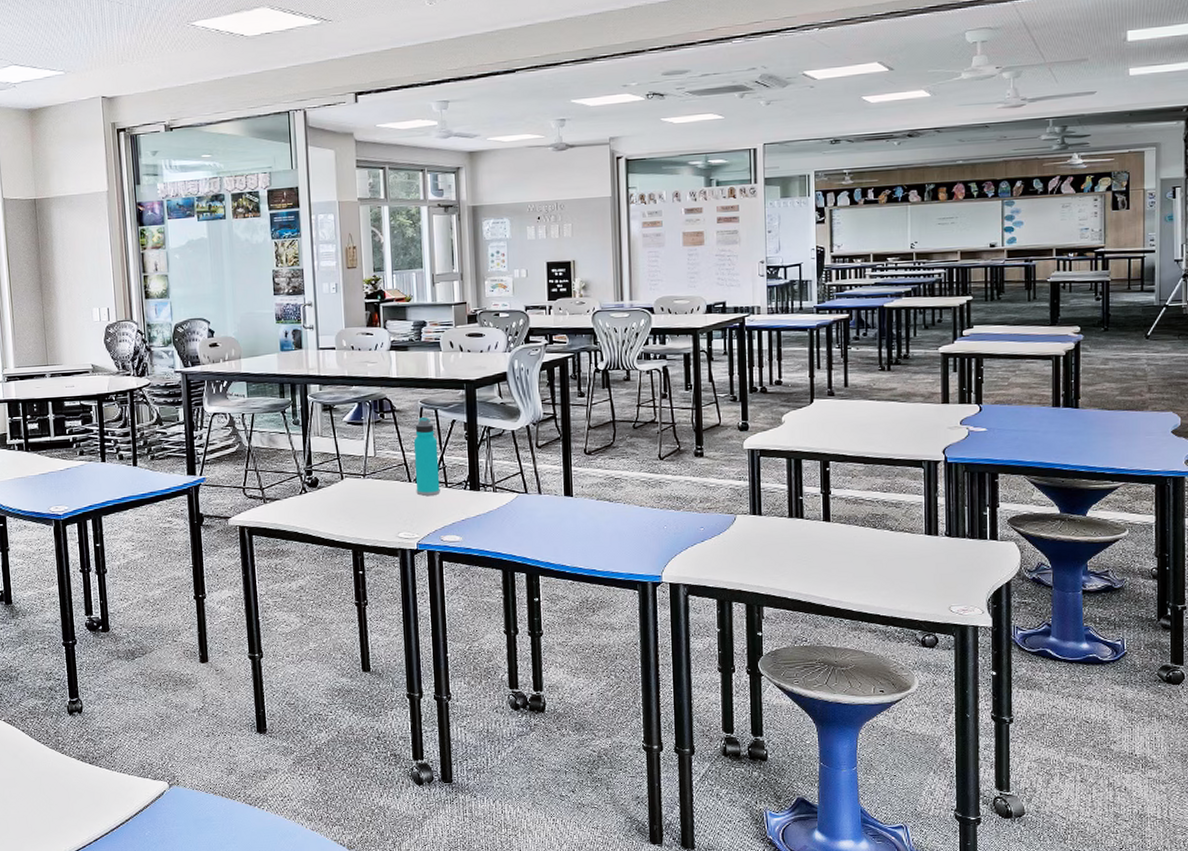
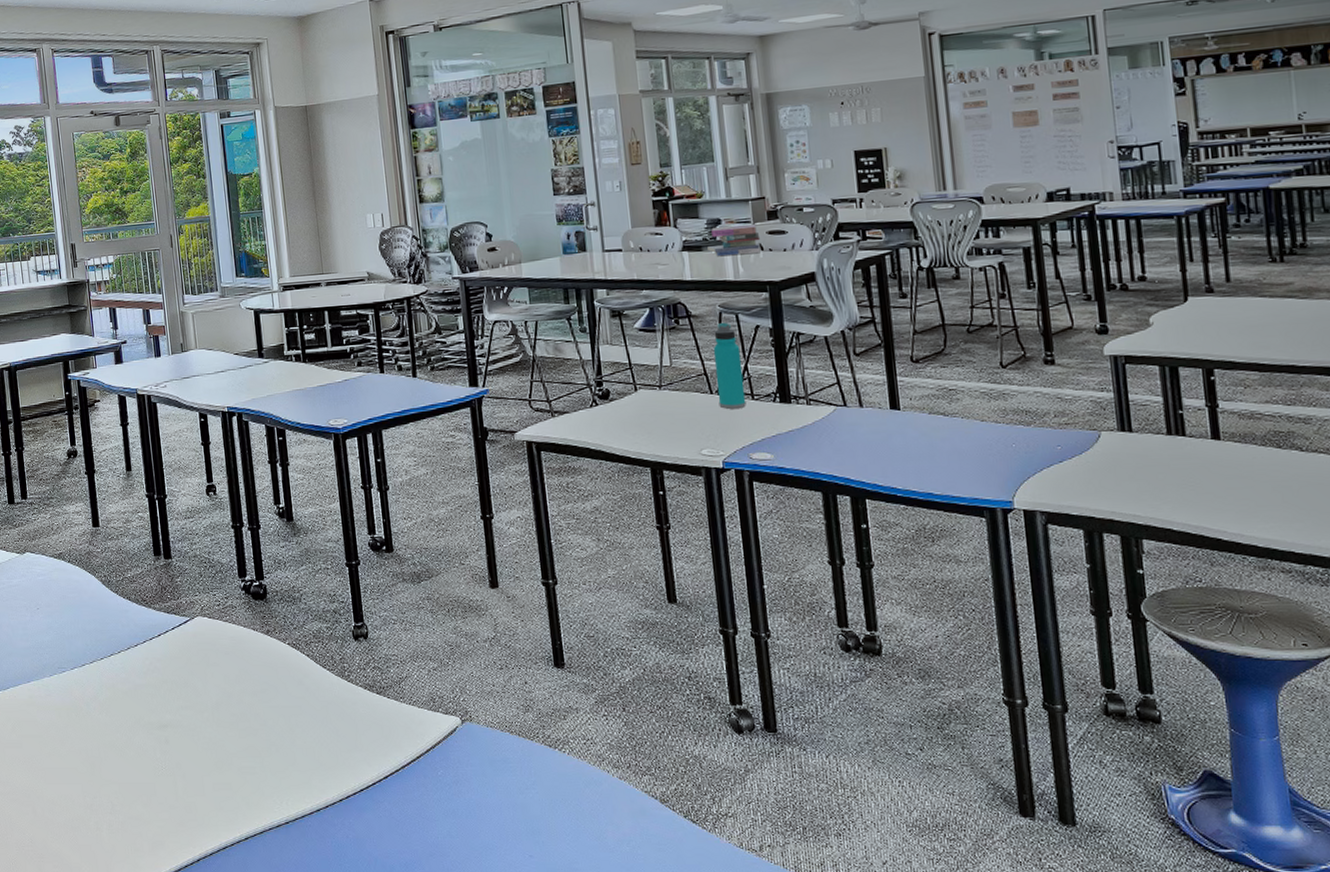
books: none [413,327,461,357] -> present [707,224,761,257]

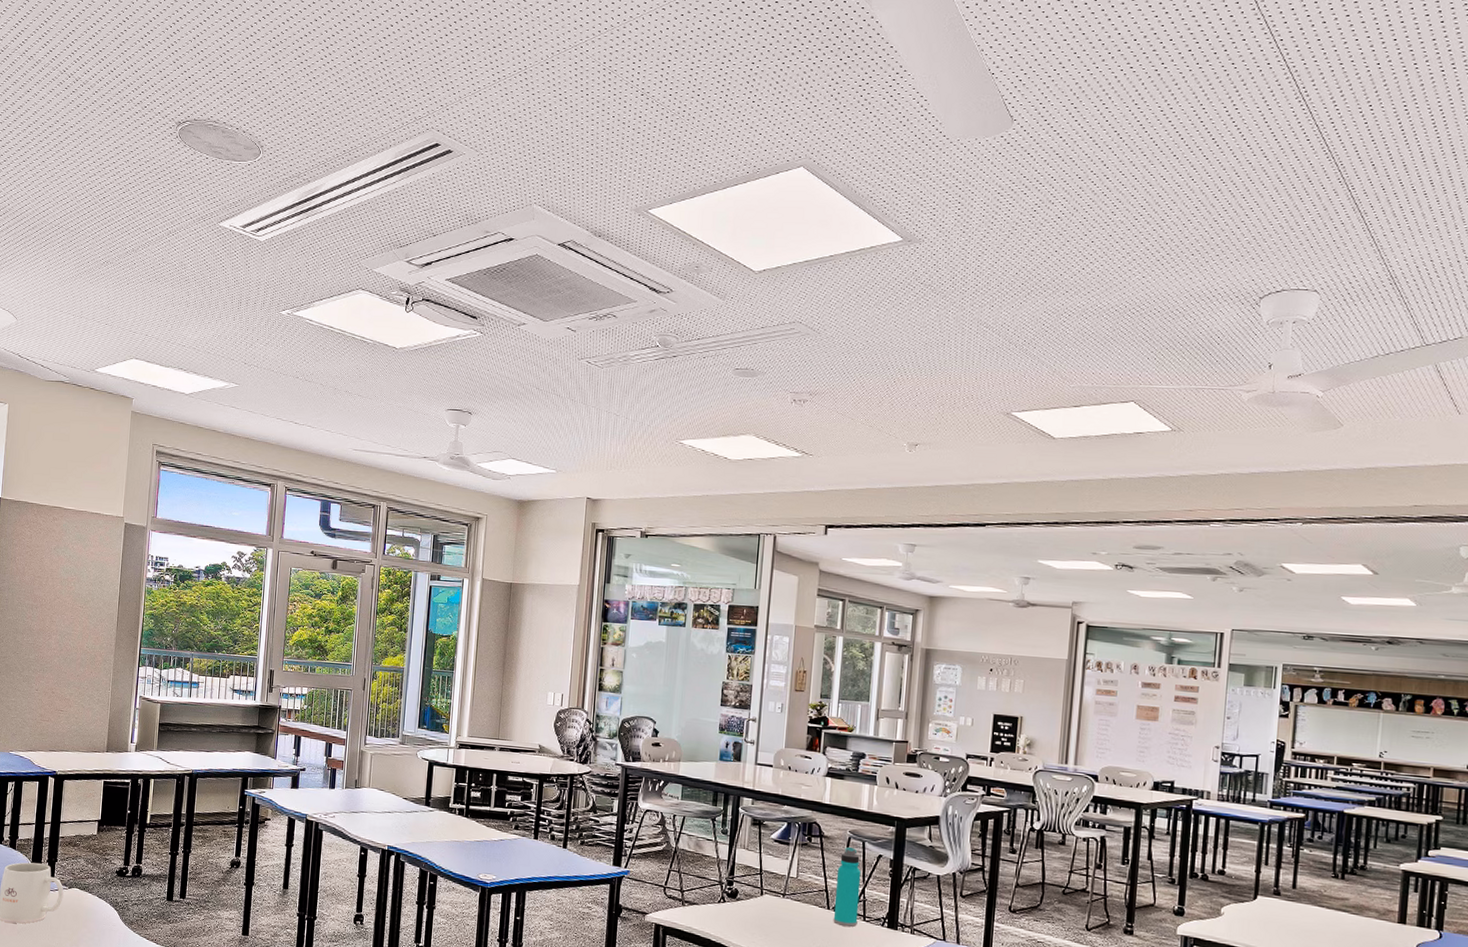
books: present [707,224,761,257] -> none [849,761,898,791]

